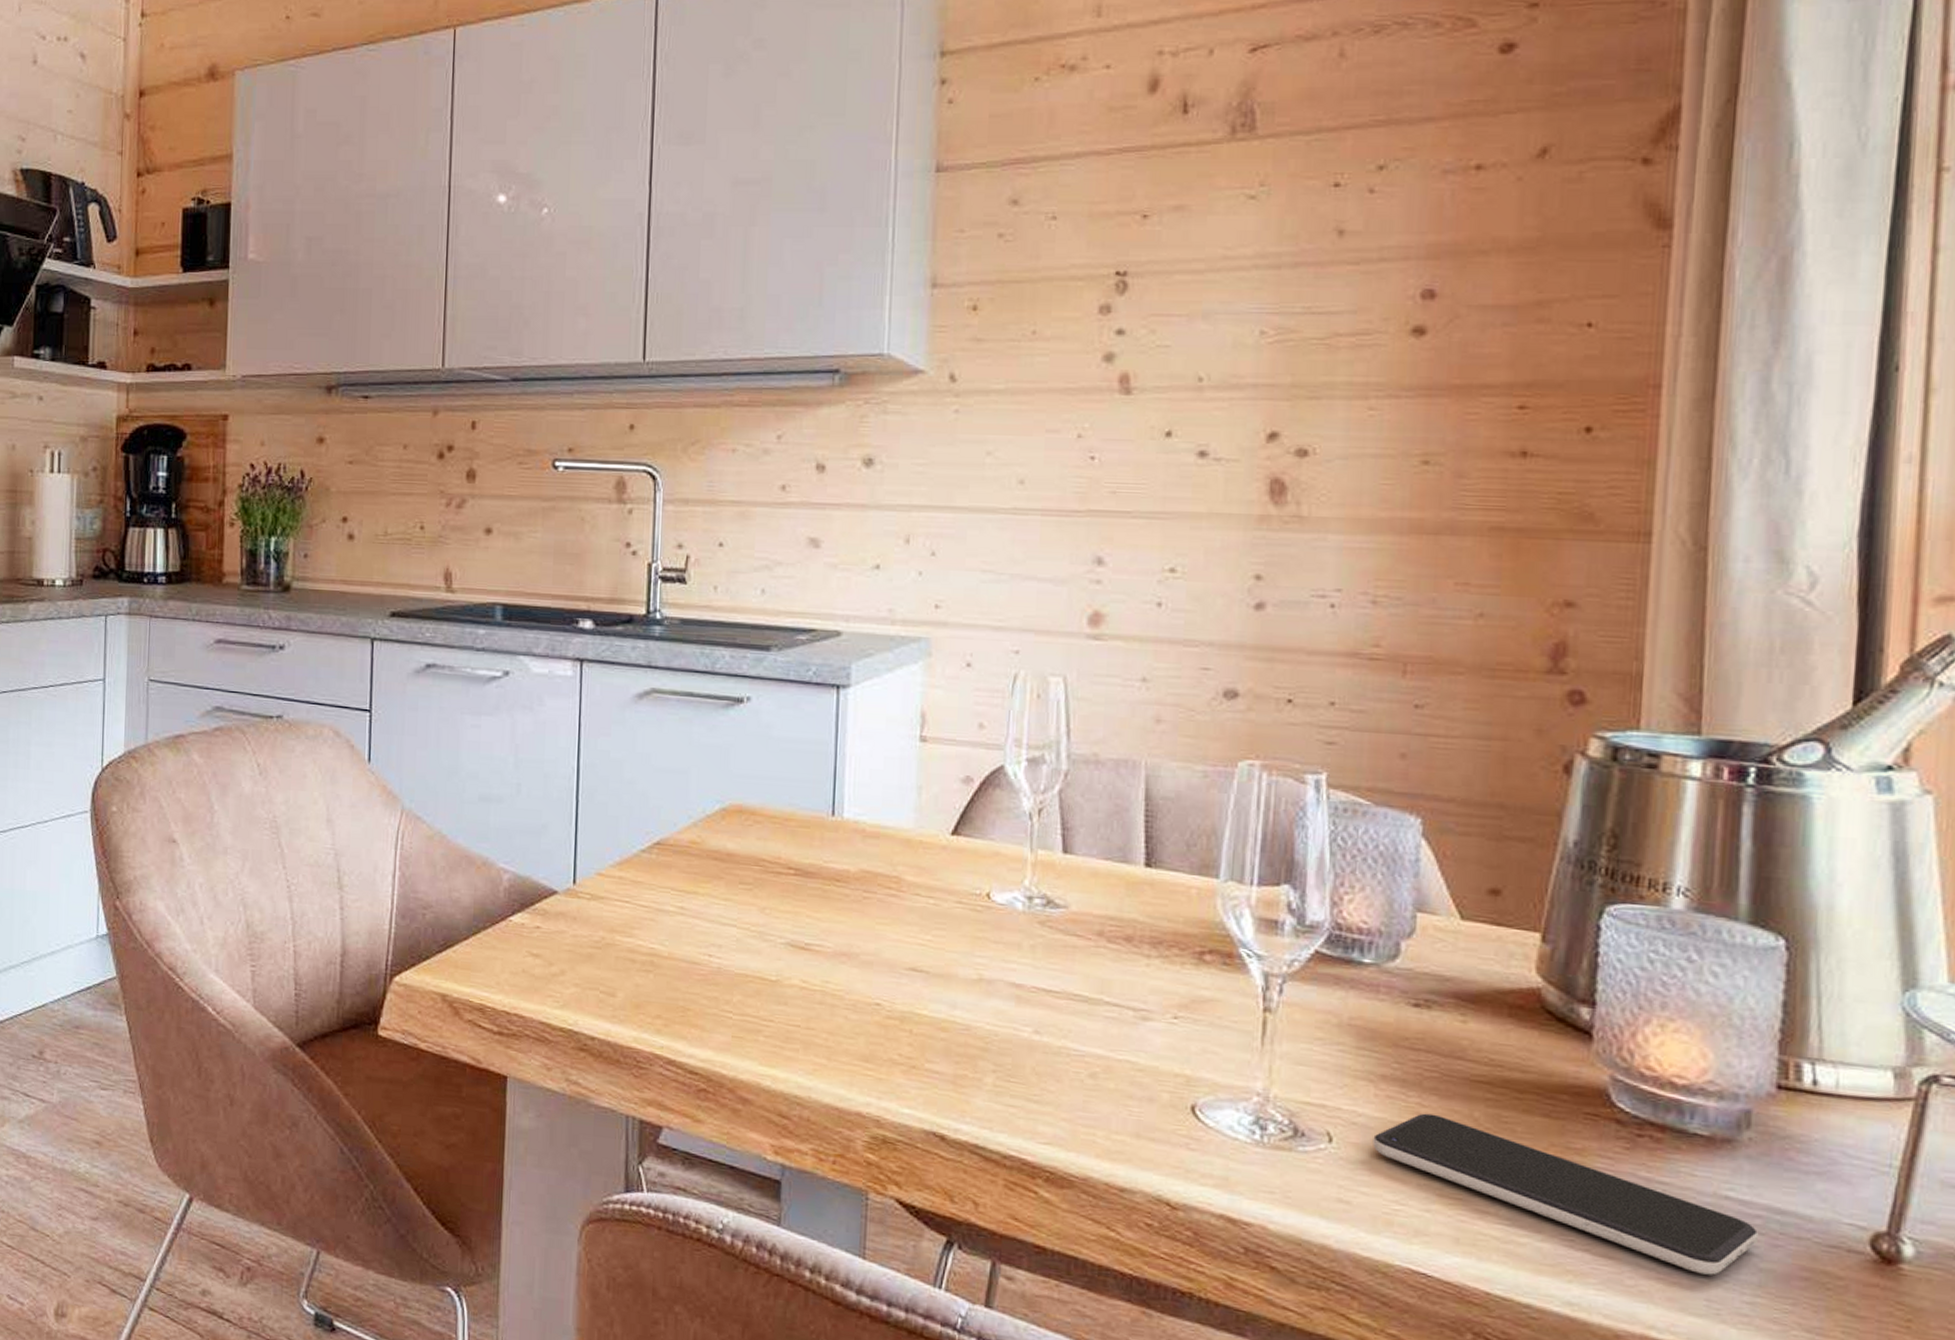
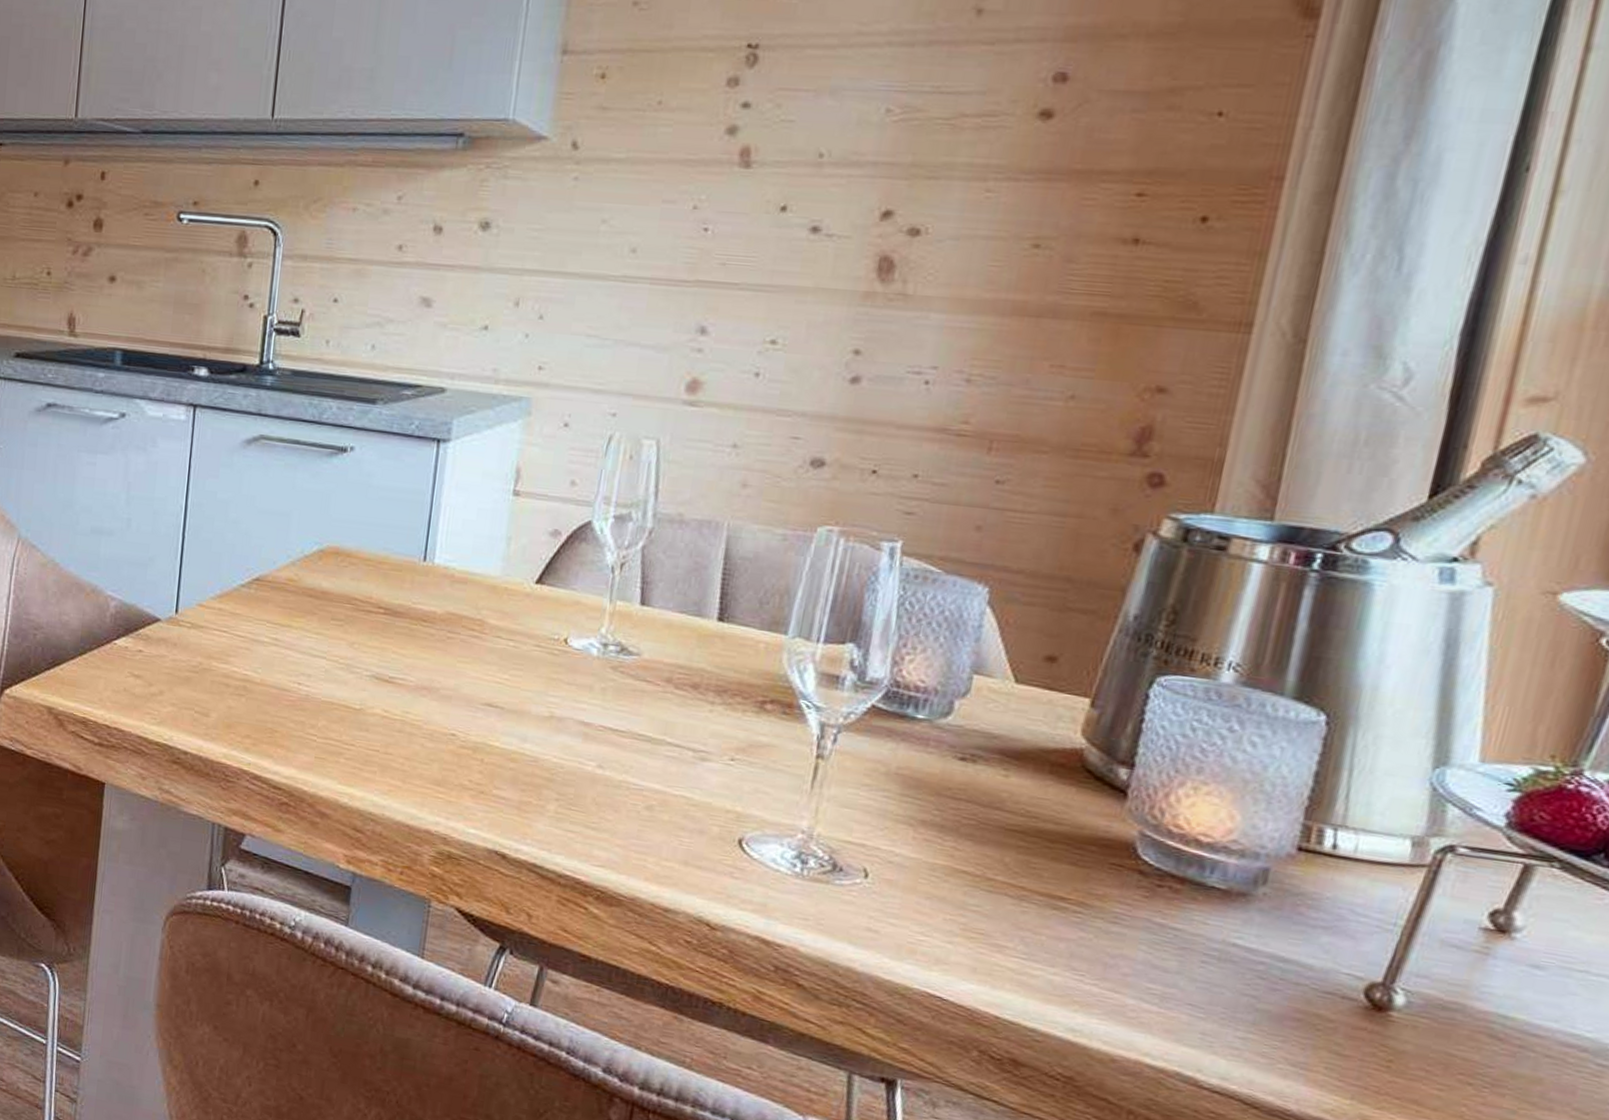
smartphone: present [1373,1113,1758,1275] -> none [905,856,1259,1012]

